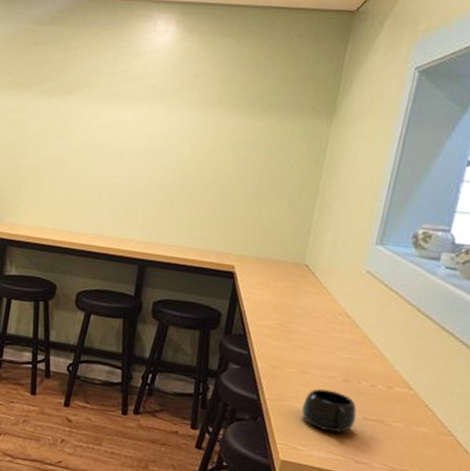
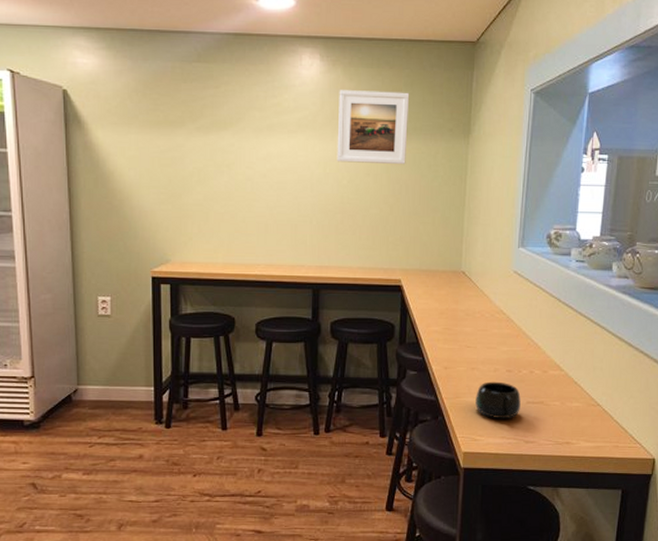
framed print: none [180,59,270,143] -> present [337,90,410,165]

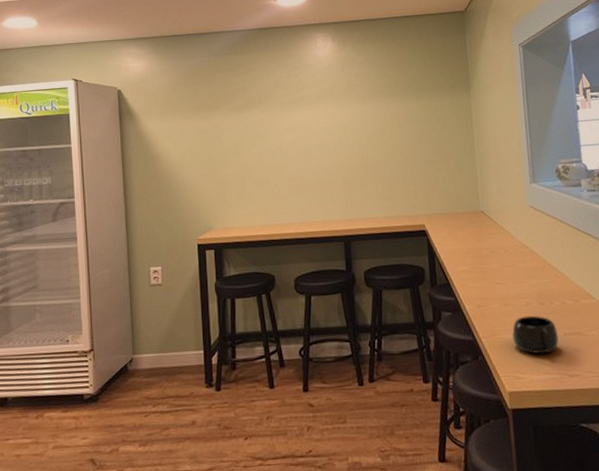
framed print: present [337,90,410,165] -> none [350,59,417,125]

